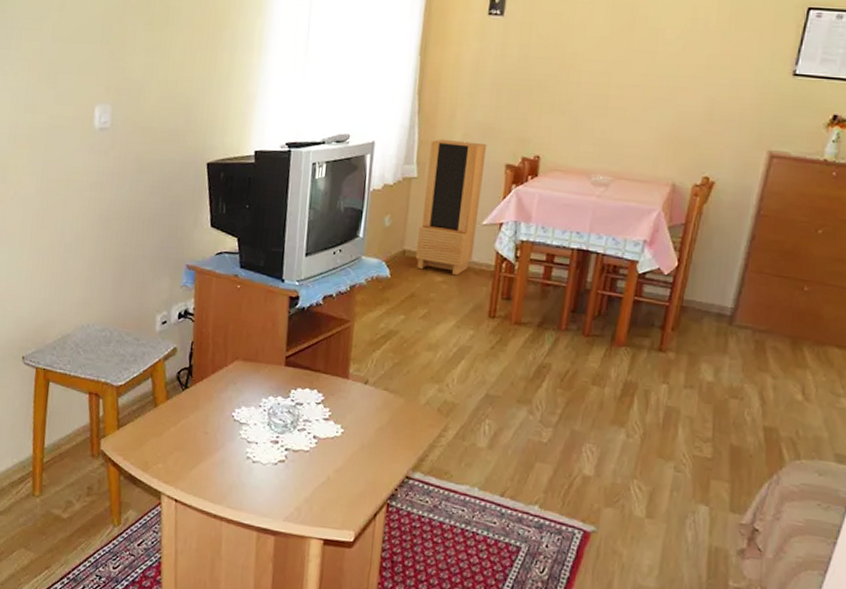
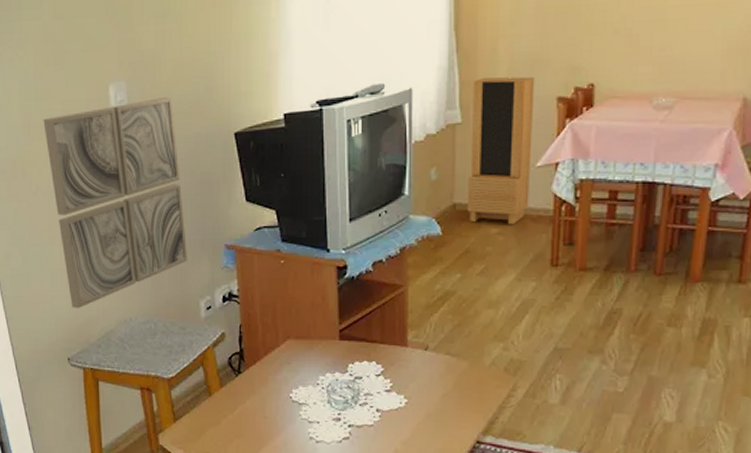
wall art: none [29,123,153,311] -> present [43,96,188,309]

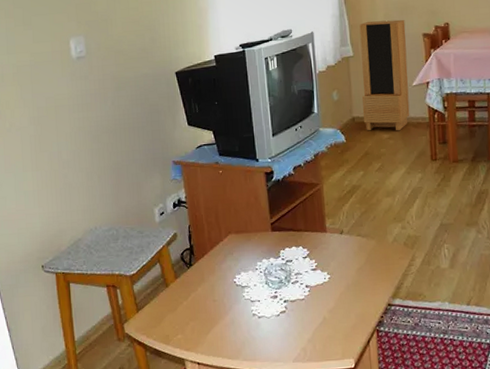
wall art: present [43,96,188,309] -> none [14,46,143,223]

